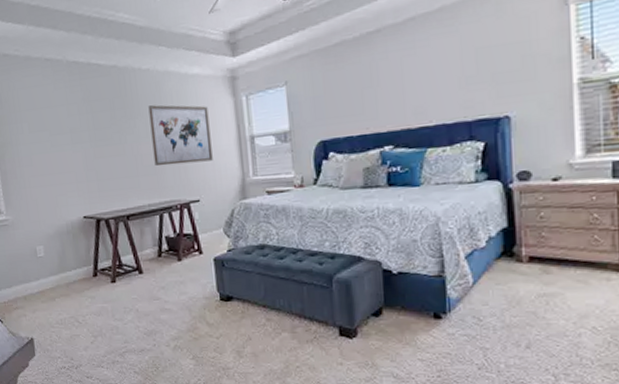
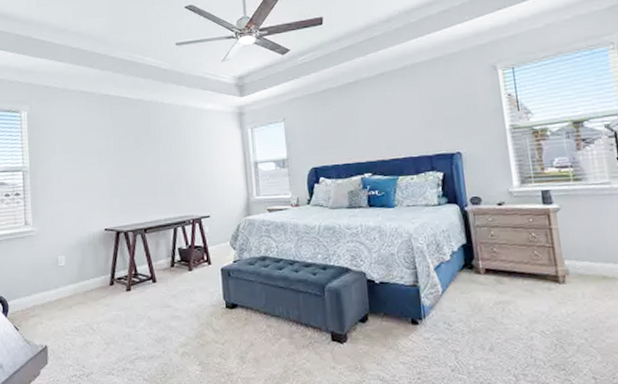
wall art: present [148,105,213,166] -> none [168,133,222,186]

